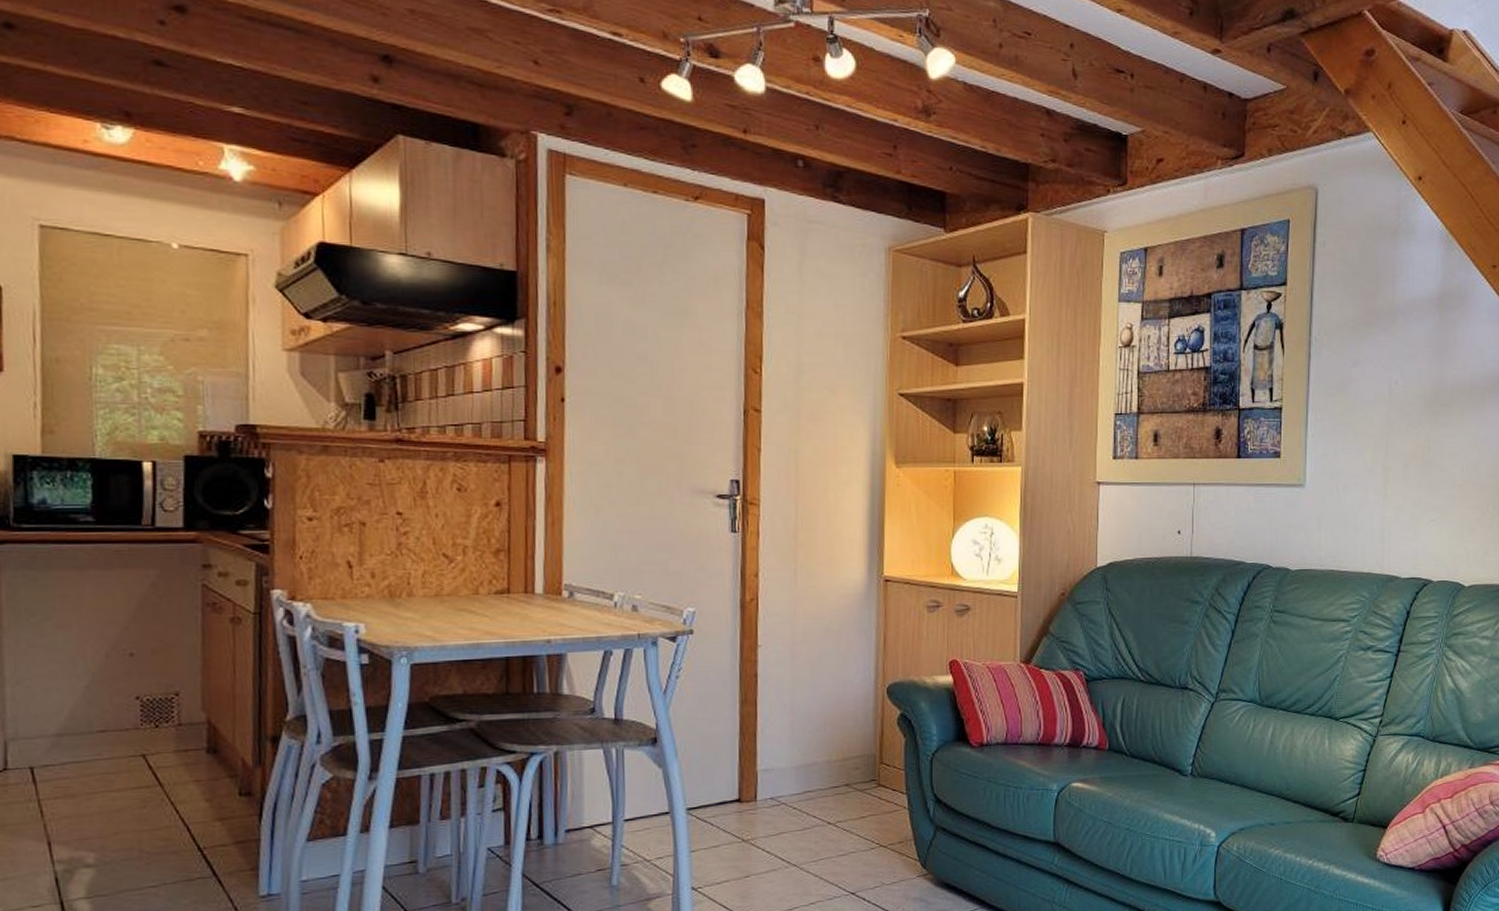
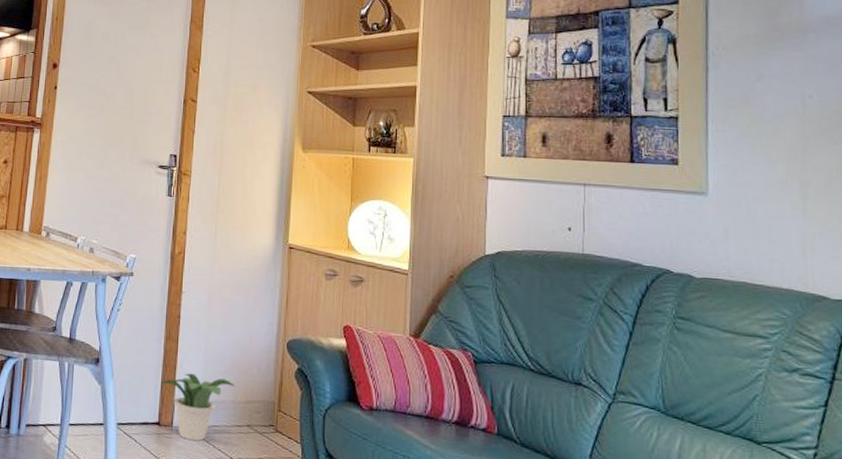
potted plant: none [739,737,830,813] -> present [161,373,236,441]

